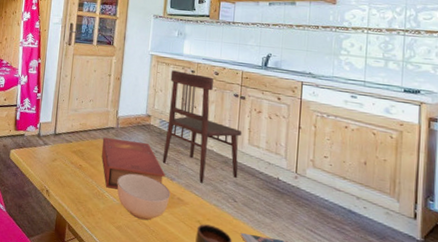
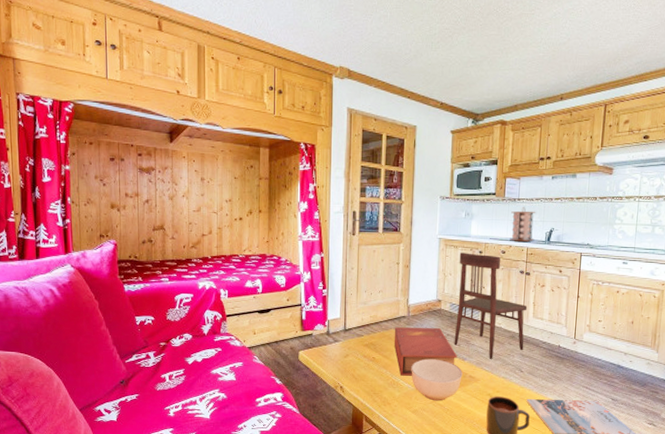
spice rack: none [223,29,252,66] -> present [510,206,536,242]

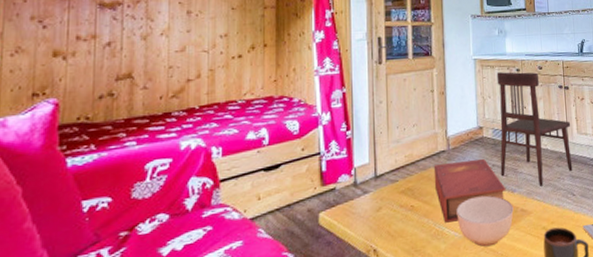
spice rack: present [510,206,536,242] -> none [543,19,568,56]

